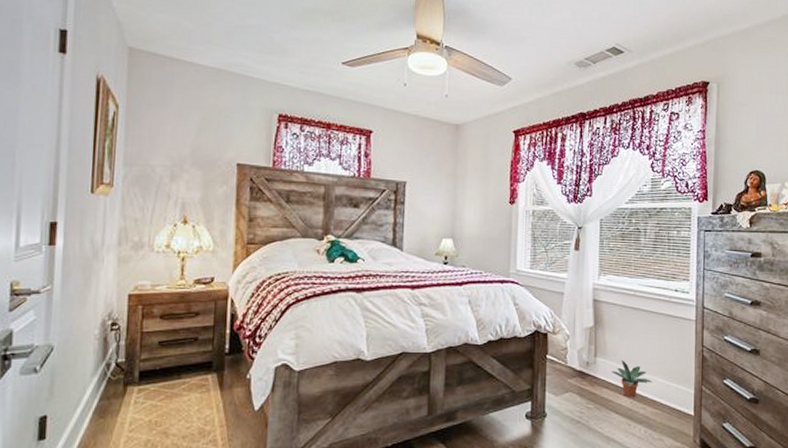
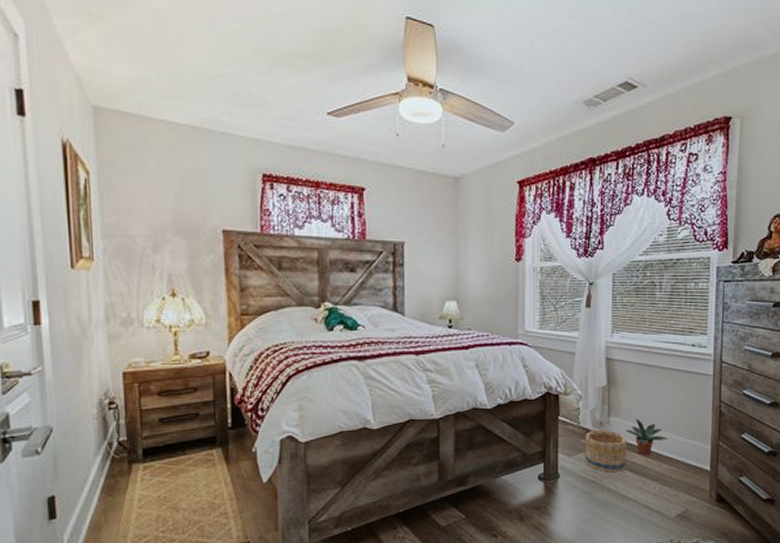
basket: none [571,369,613,413] -> present [585,429,627,472]

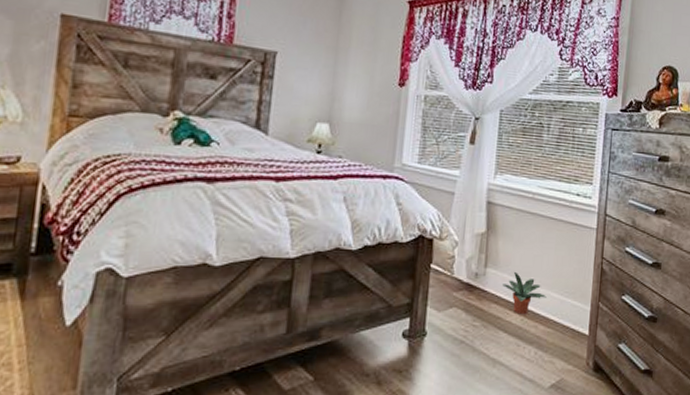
basket: present [585,429,627,472] -> none [455,281,503,332]

